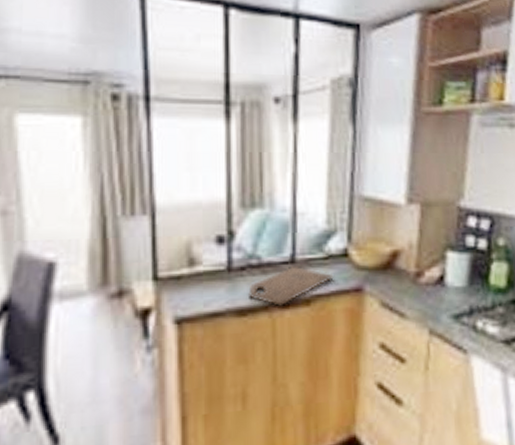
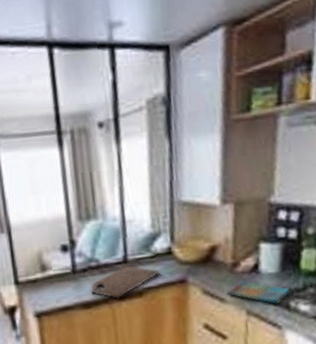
dish towel: none [409,293,479,324] -> present [228,280,291,304]

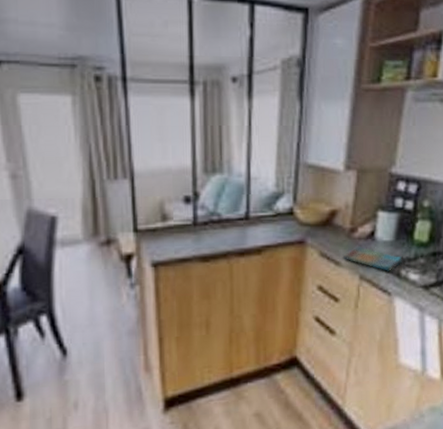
cutting board: present [91,265,162,298] -> none [211,221,282,254]

